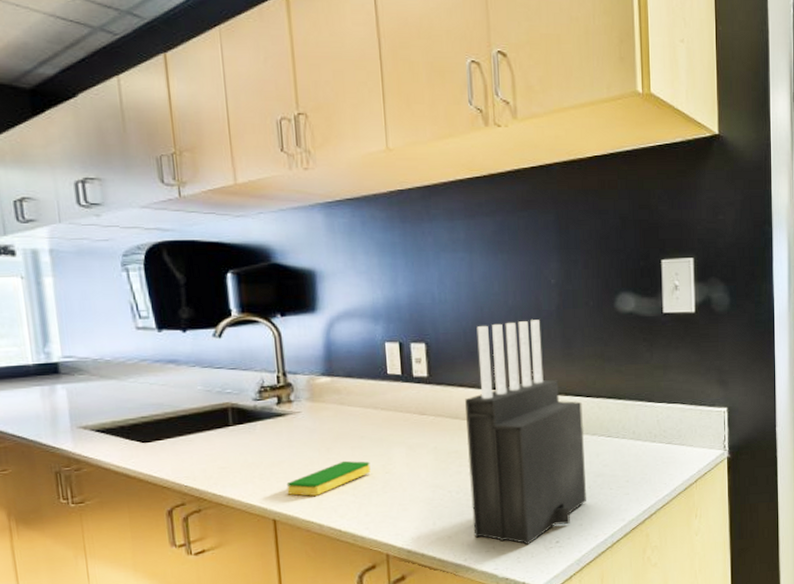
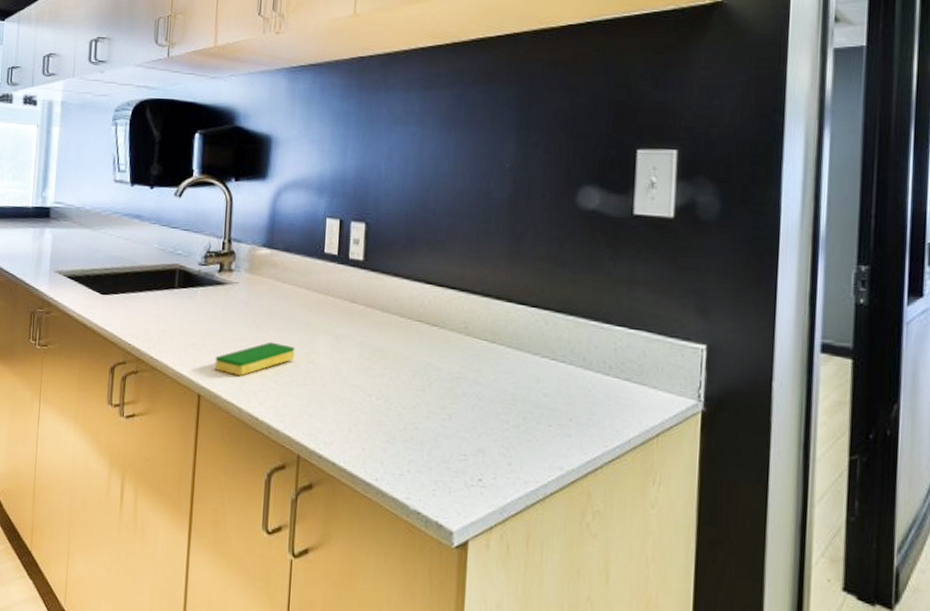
knife block: present [465,320,586,545] -> none [389,208,526,477]

